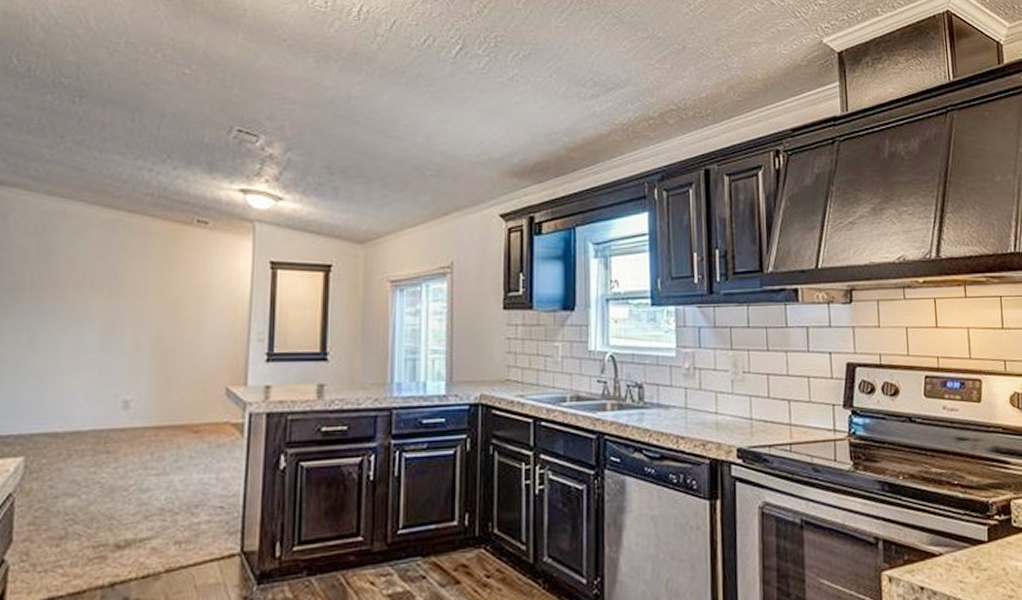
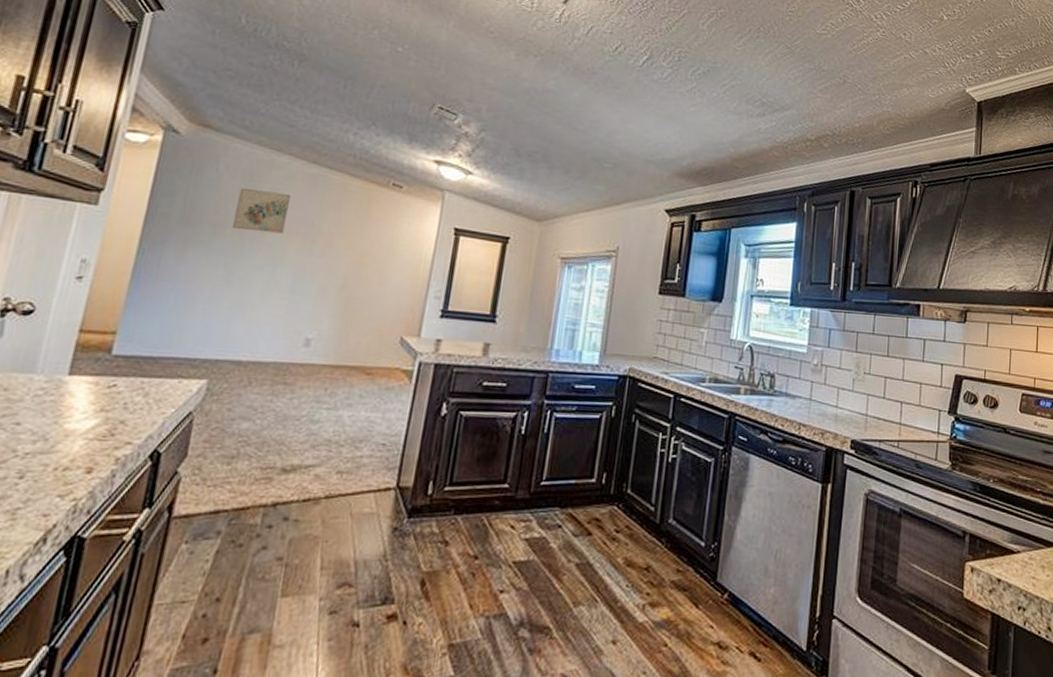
wall art: none [29,243,90,290] -> present [231,187,292,234]

